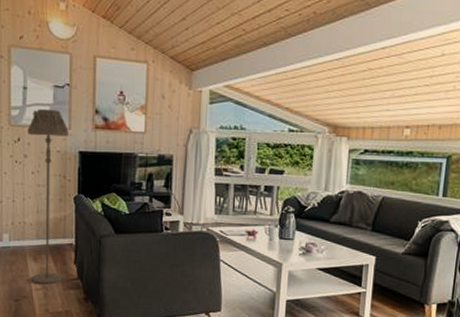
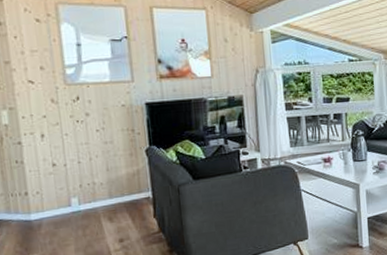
floor lamp: present [28,109,69,284] -> none [86,64,143,245]

